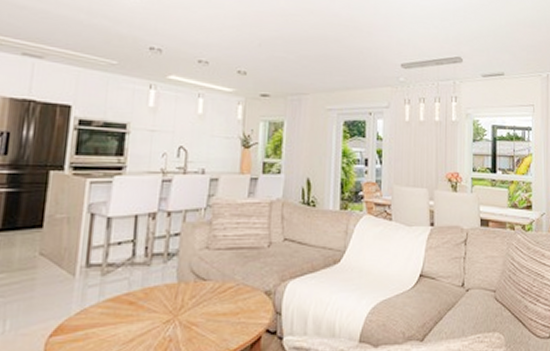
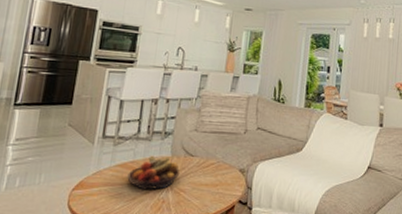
fruit bowl: none [121,283,191,328] -> present [127,155,181,190]

